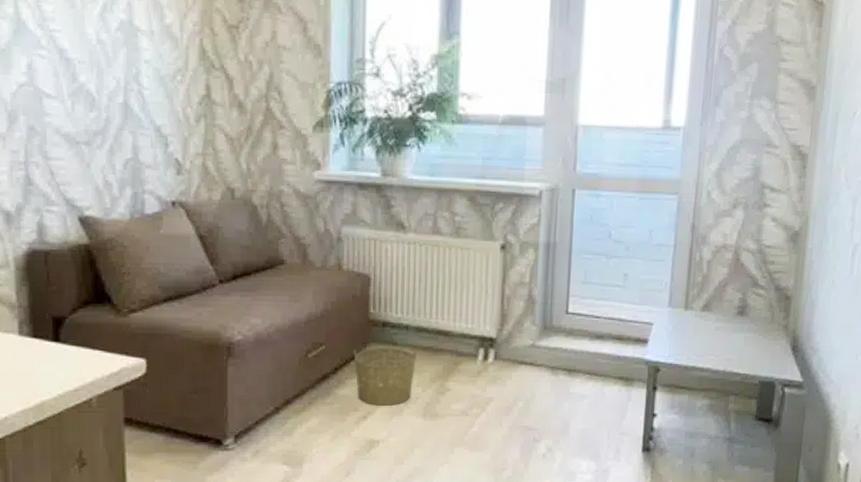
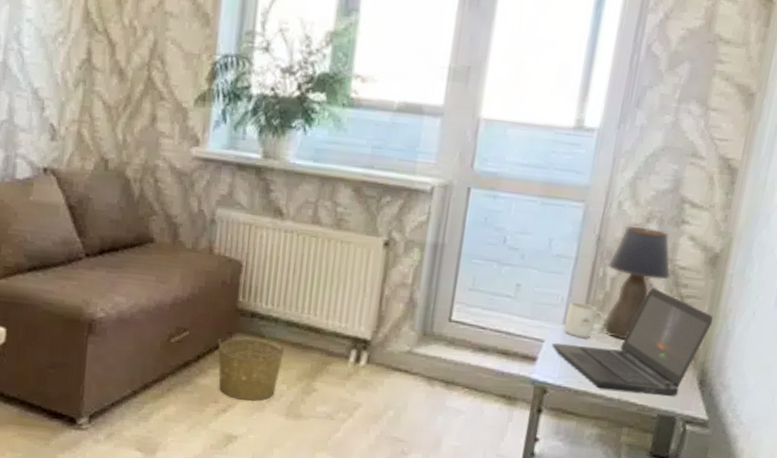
laptop computer: none [660,267,799,363] -> present [552,288,713,396]
mug: none [669,285,705,317] -> present [563,301,605,338]
table lamp: none [702,213,759,316] -> present [601,226,671,340]

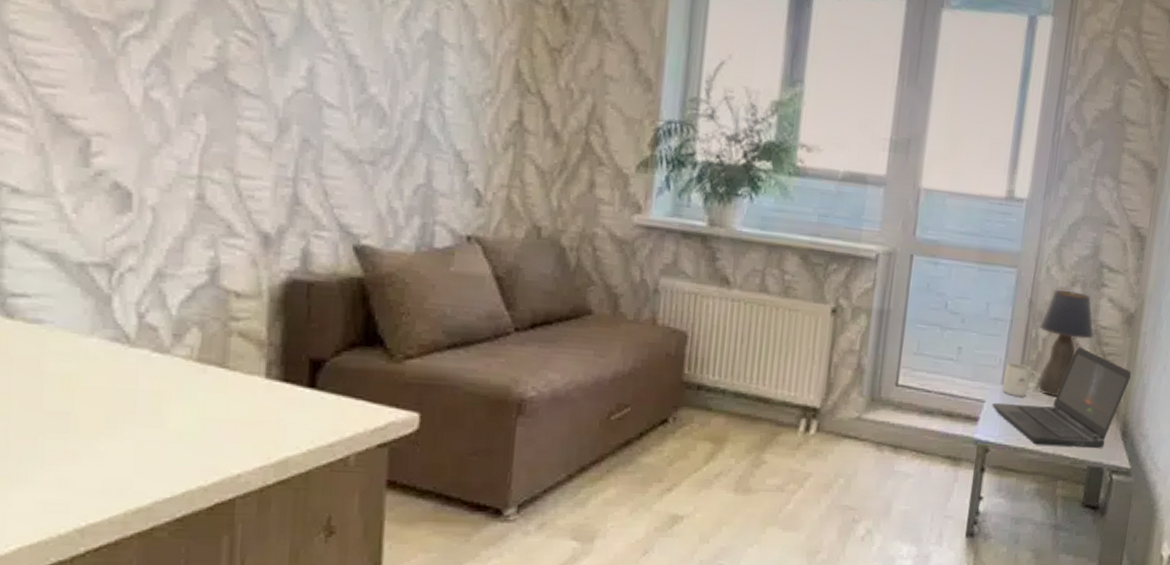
basket: present [217,337,285,402] -> none [662,411,733,479]

